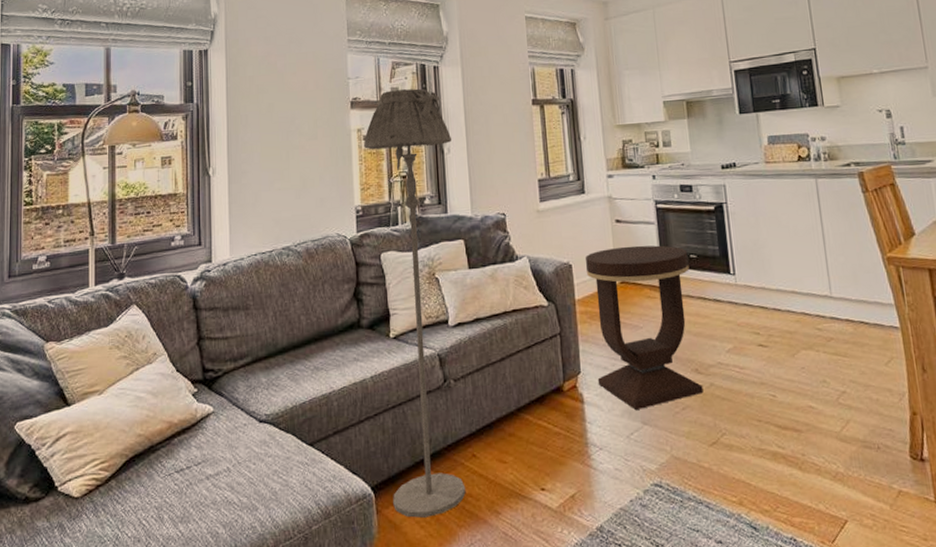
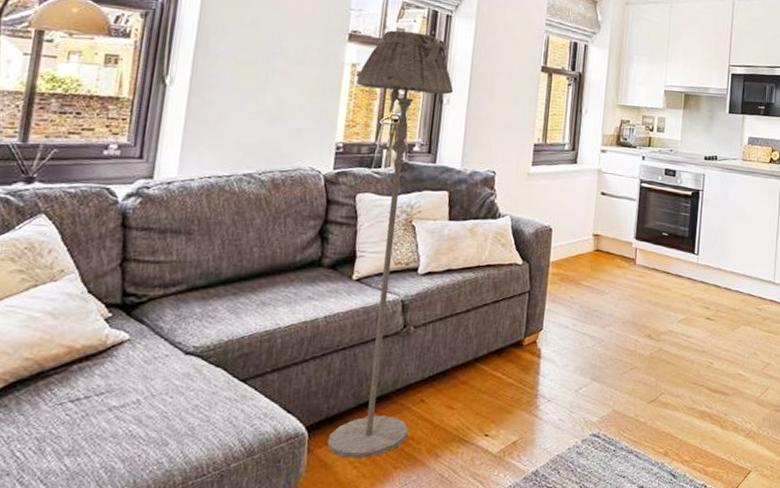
side table: present [586,245,704,411] -> none [557,217,661,368]

